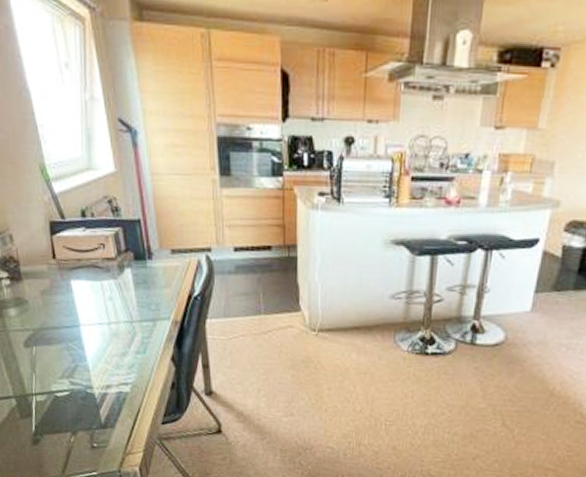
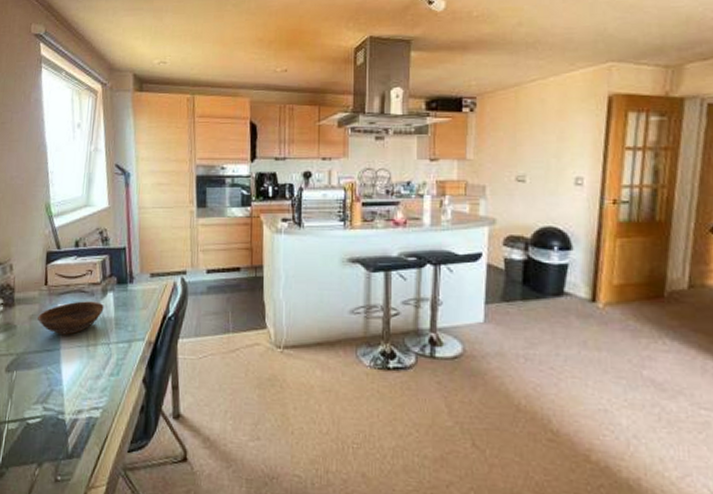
bowl: none [50,277,123,312] -> present [38,301,104,335]

